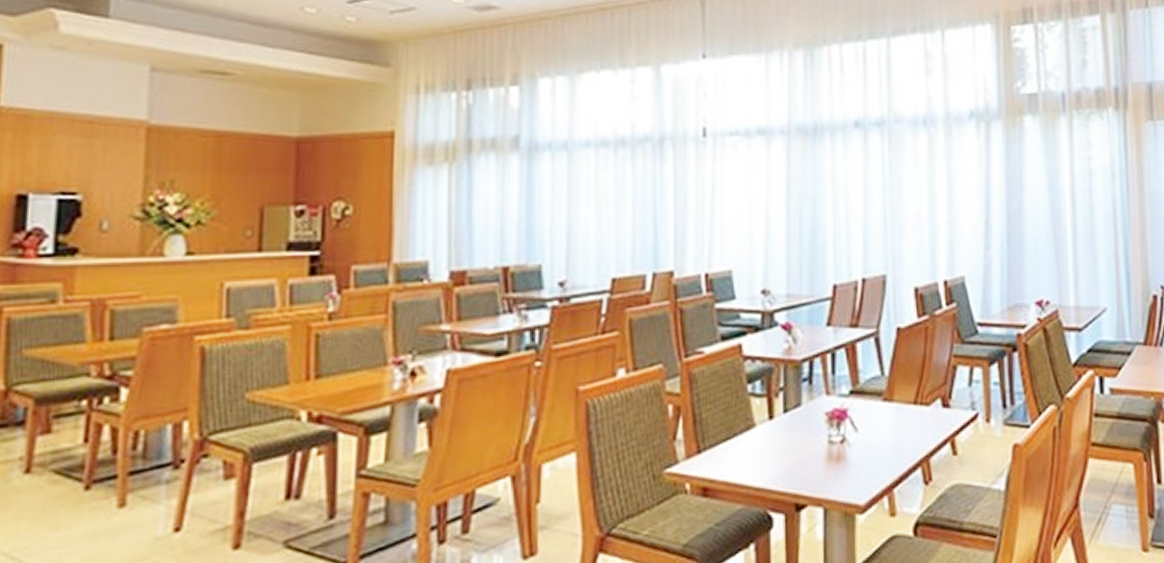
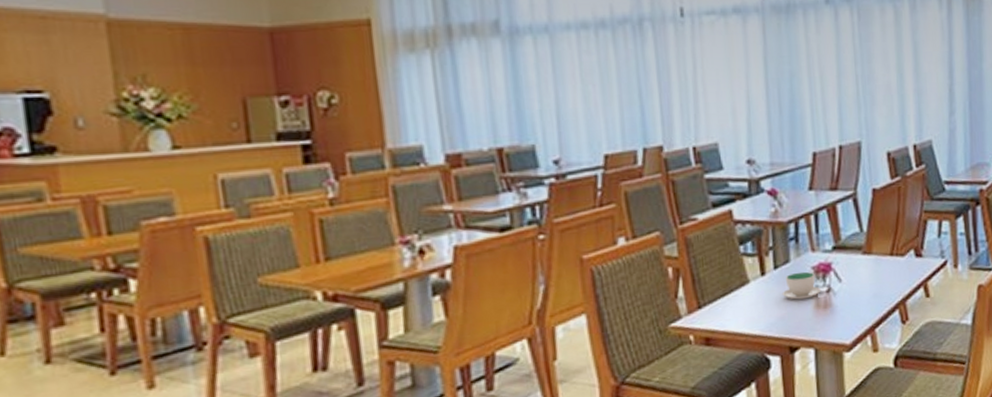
cup: none [790,417,835,450] -> present [782,271,822,300]

